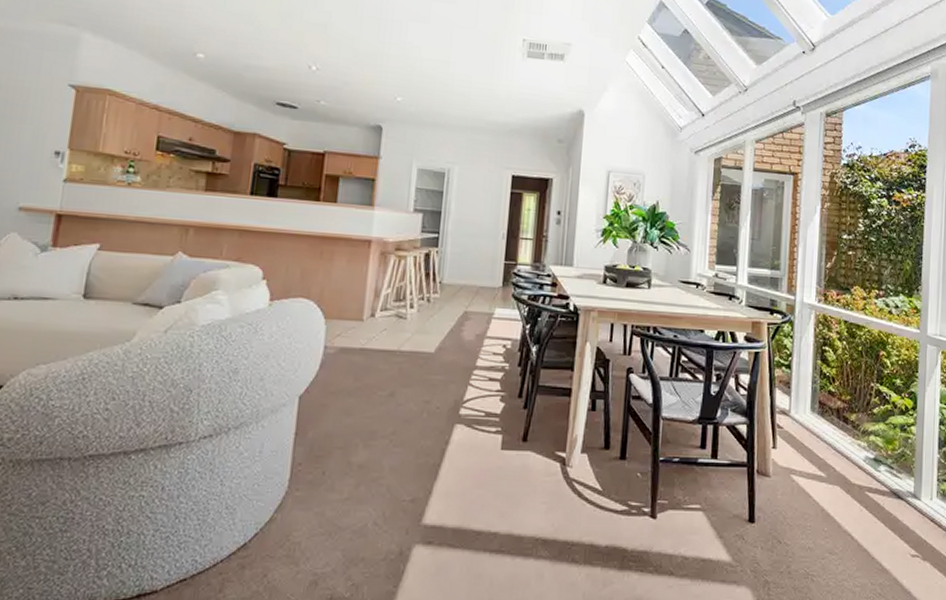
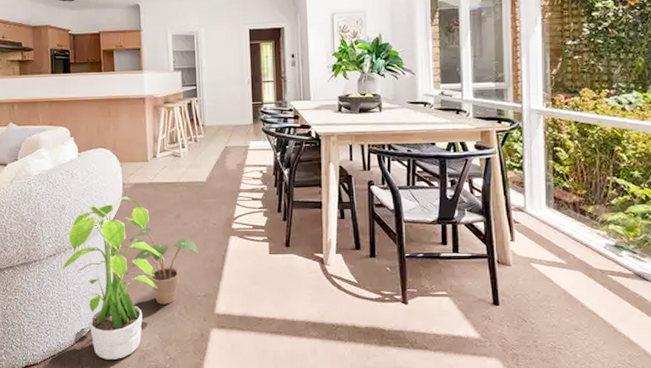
potted plant: none [211,364,367,586] -> present [58,197,165,360]
potted plant: none [317,406,413,511] -> present [129,227,199,305]

